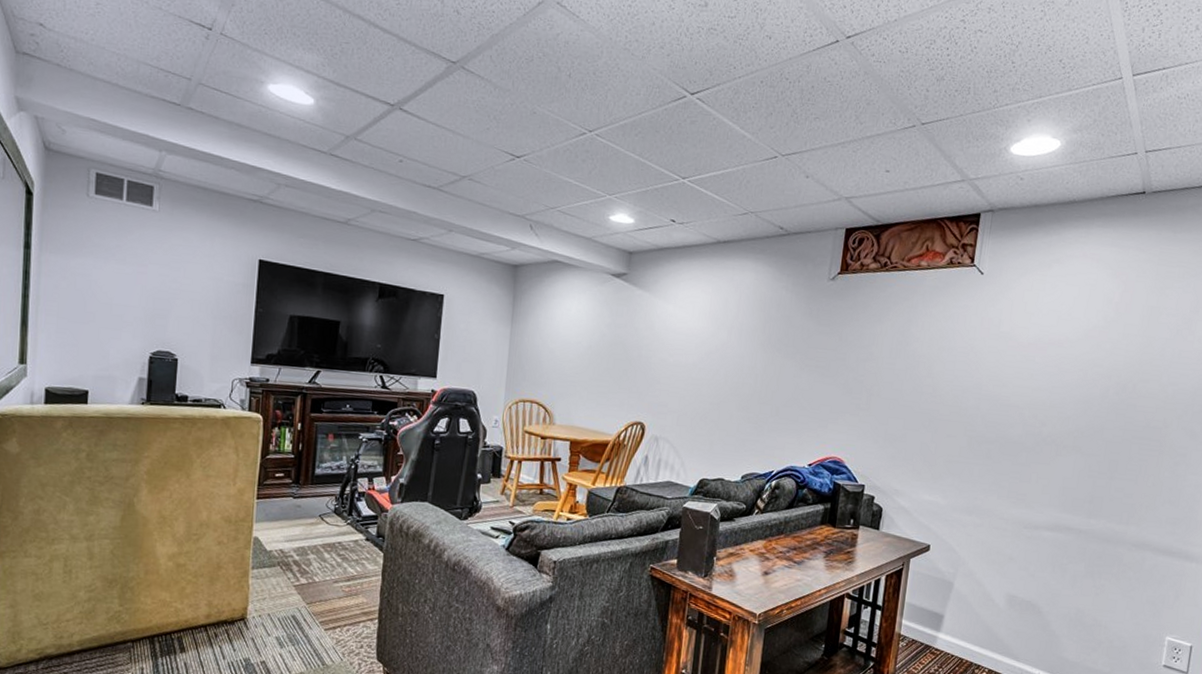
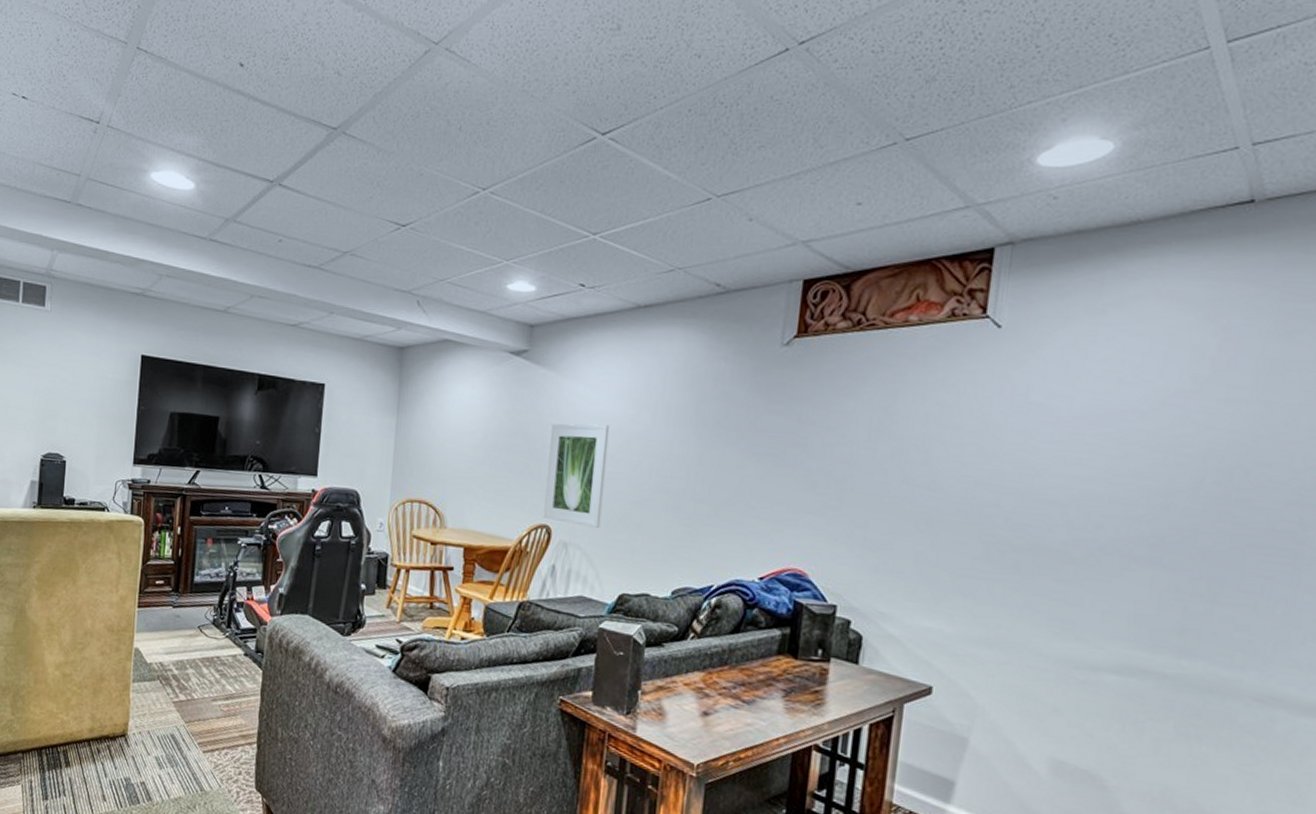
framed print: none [638,337,694,425] -> present [542,423,610,528]

